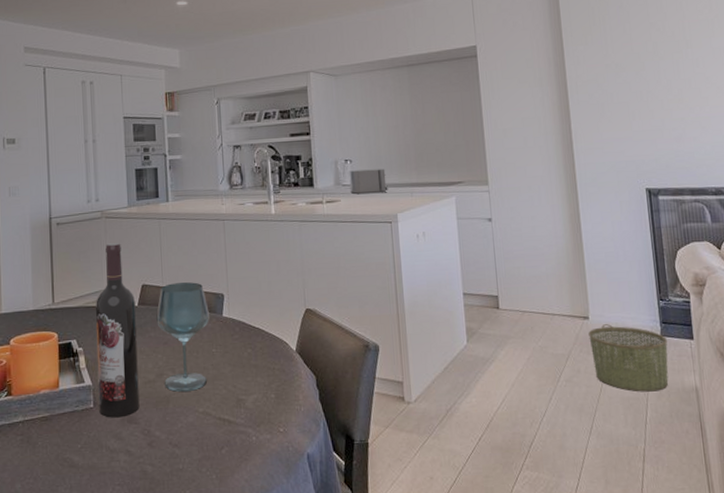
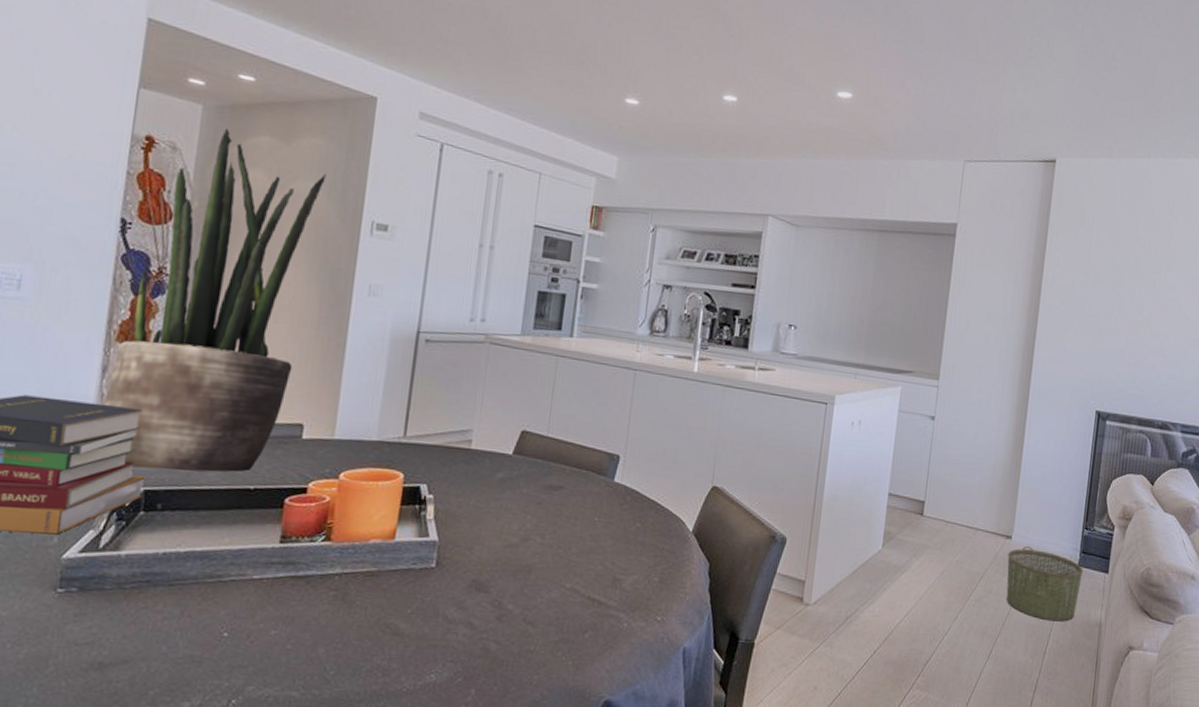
wine bottle: present [95,243,140,418] -> none [441,375,511,583]
wine glass: present [156,282,210,392] -> none [529,434,599,563]
toaster: present [349,169,388,195] -> none [788,337,832,370]

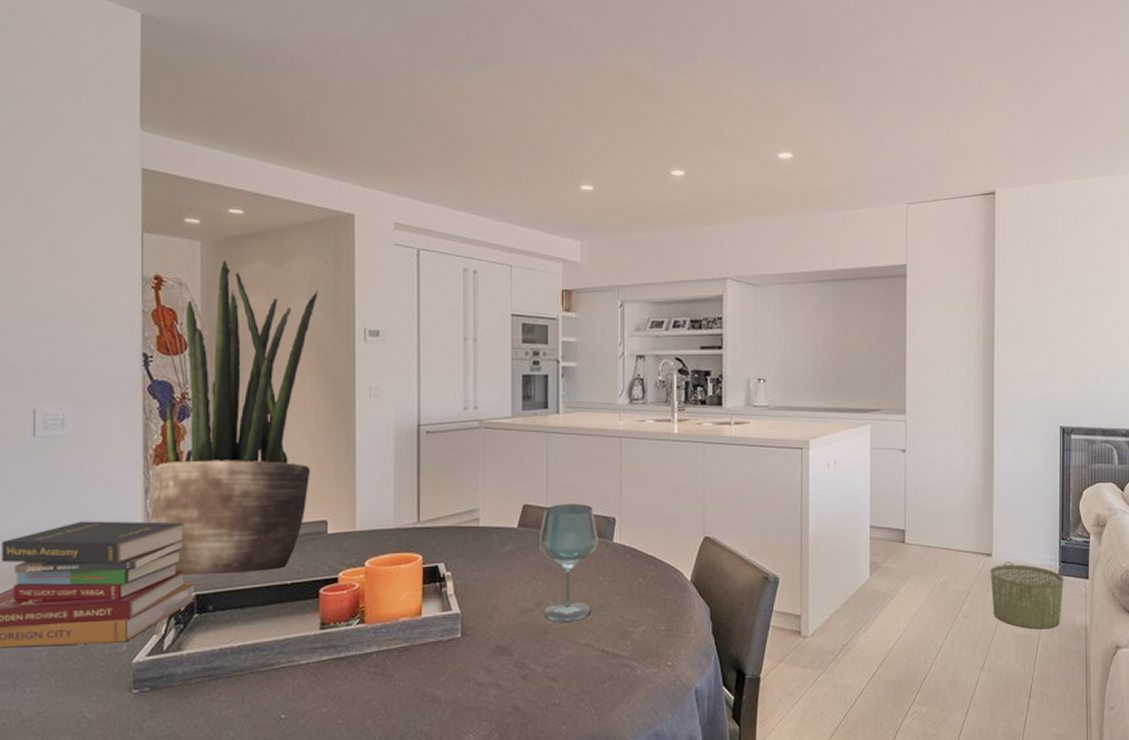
wine glass: none [529,434,599,563] -> present [538,504,598,622]

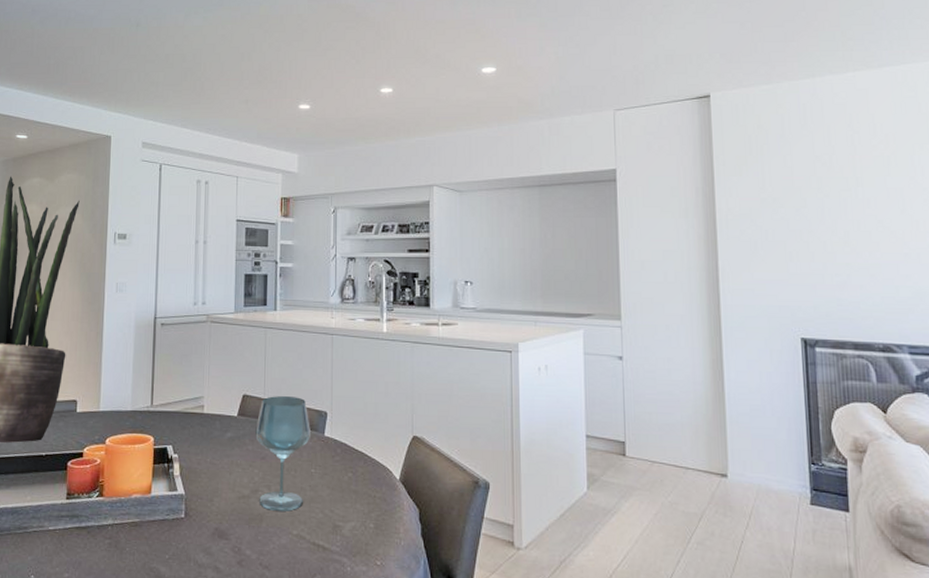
basket: present [990,562,1065,630] -> none [726,485,819,566]

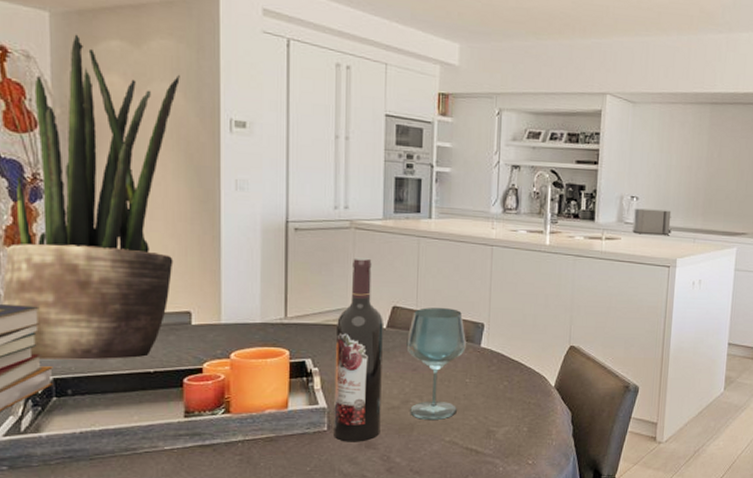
wine bottle: none [190,349,236,531] -> present [334,257,385,442]
toaster: none [468,293,510,320] -> present [632,208,672,236]

